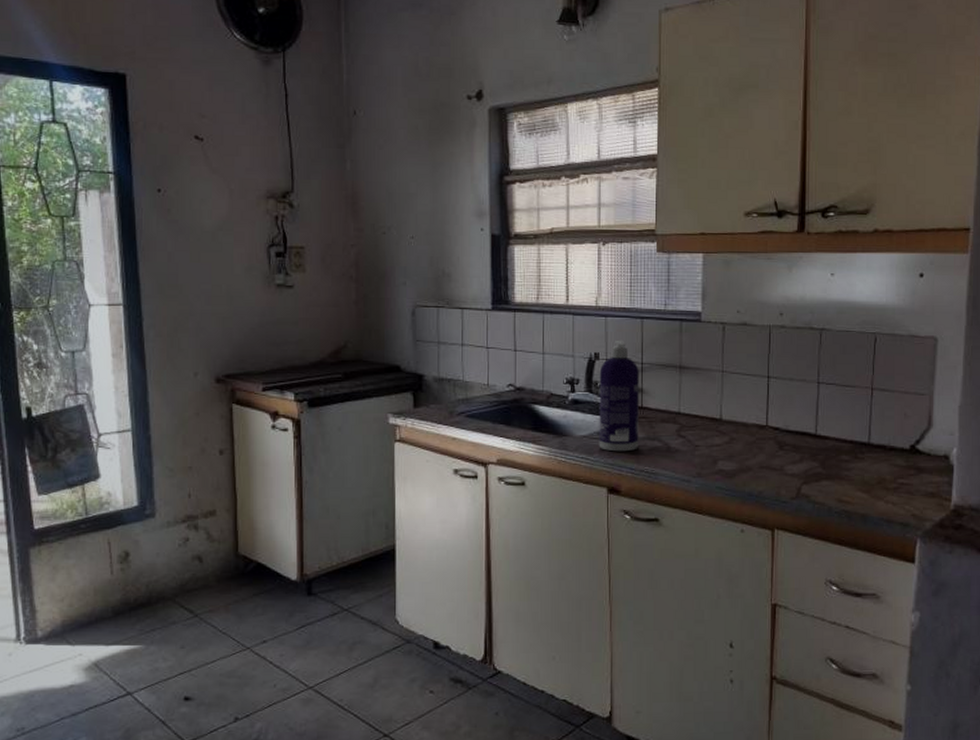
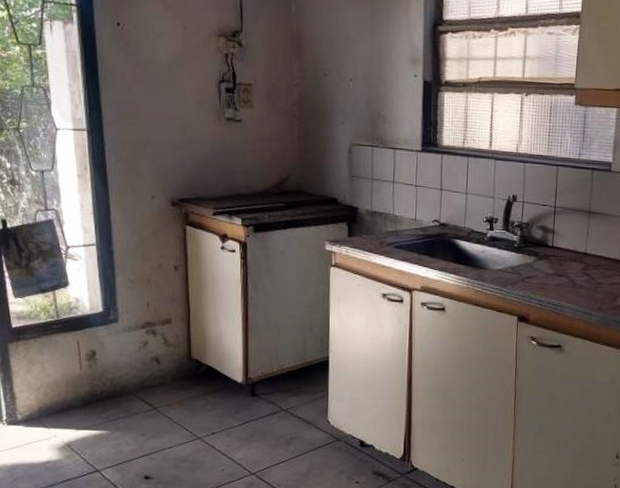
spray bottle: present [599,341,639,452] -> none [512,185,552,286]

